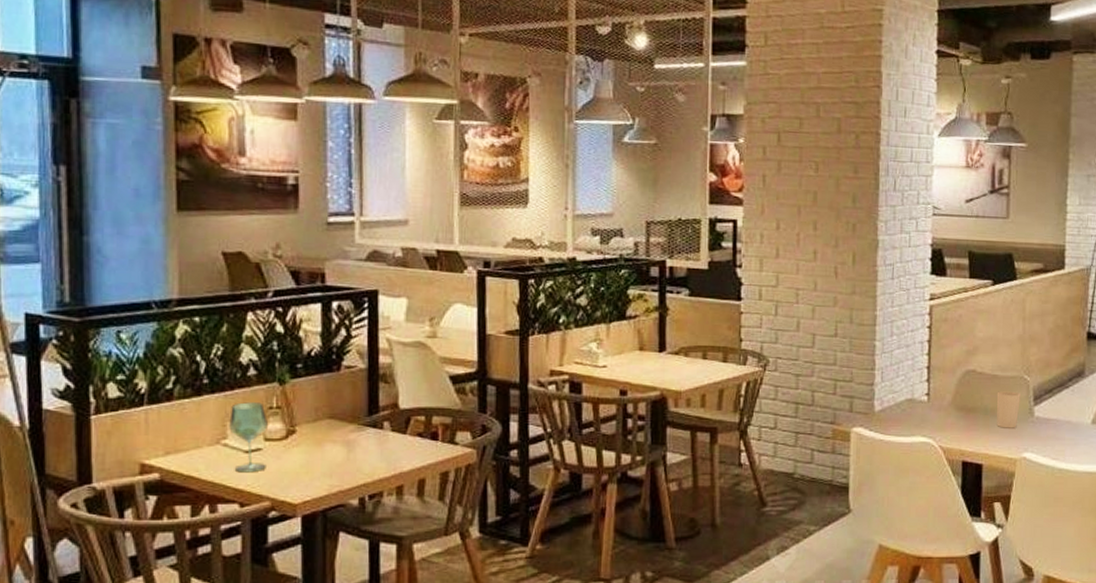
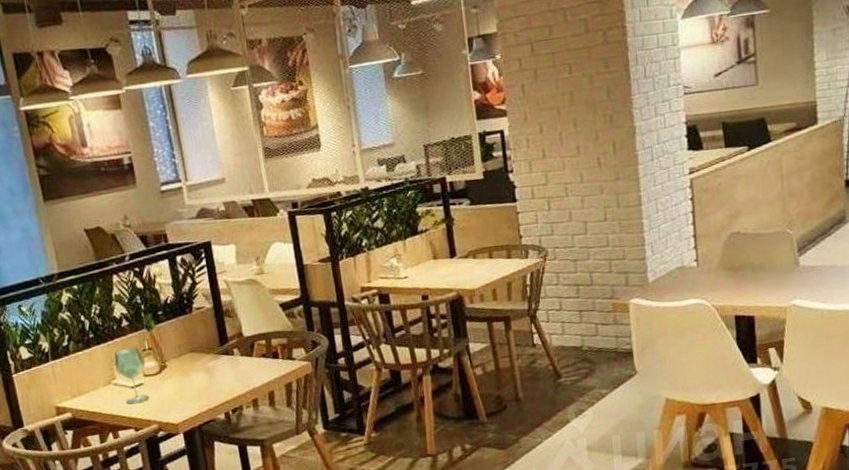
cup: present [996,391,1021,428] -> none [762,245,785,281]

